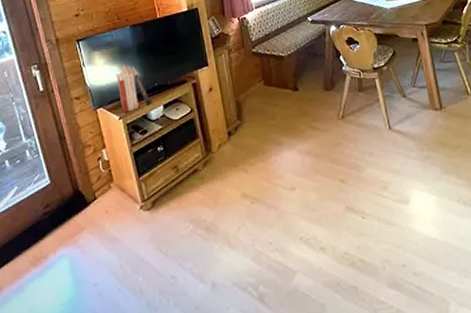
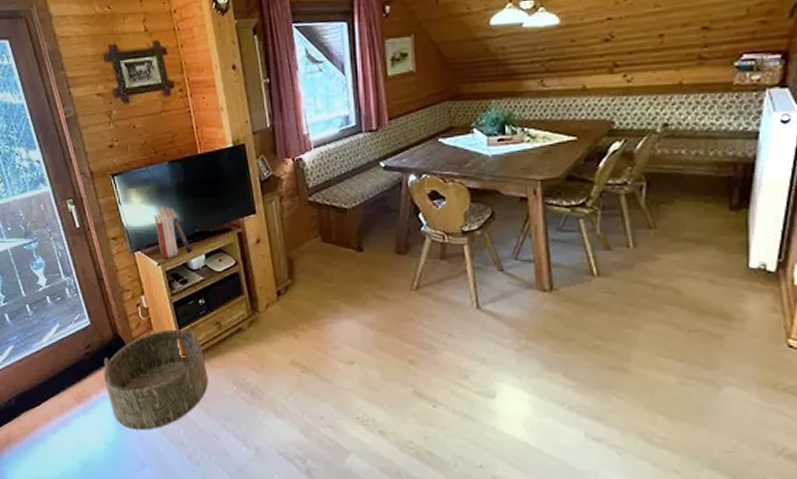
basket: none [61,175,166,285] -> present [103,328,208,430]

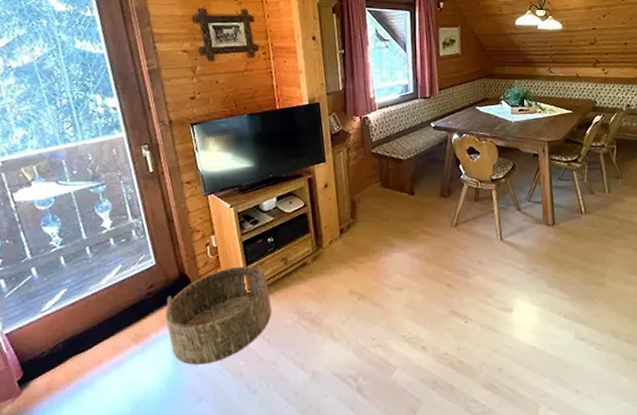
books: present [153,205,192,260] -> none [230,153,264,202]

